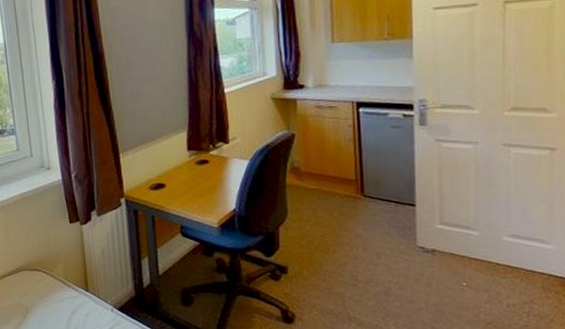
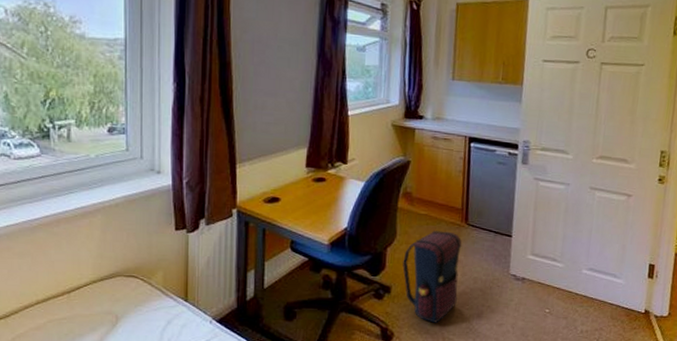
satchel: none [297,205,360,302] -> present [402,231,462,323]

